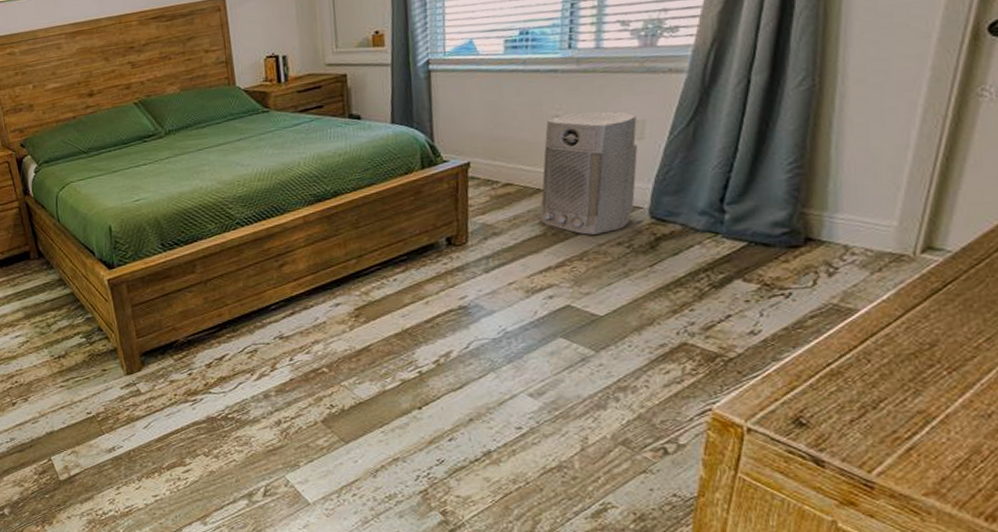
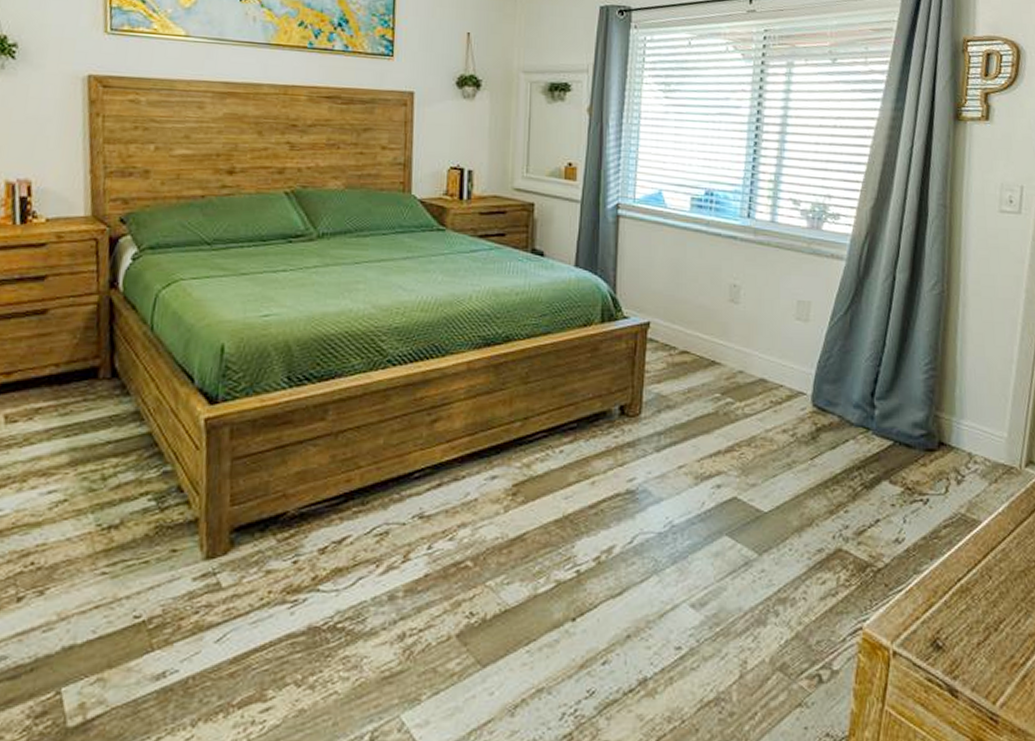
air purifier: present [539,111,638,235] -> none [712,284,803,418]

